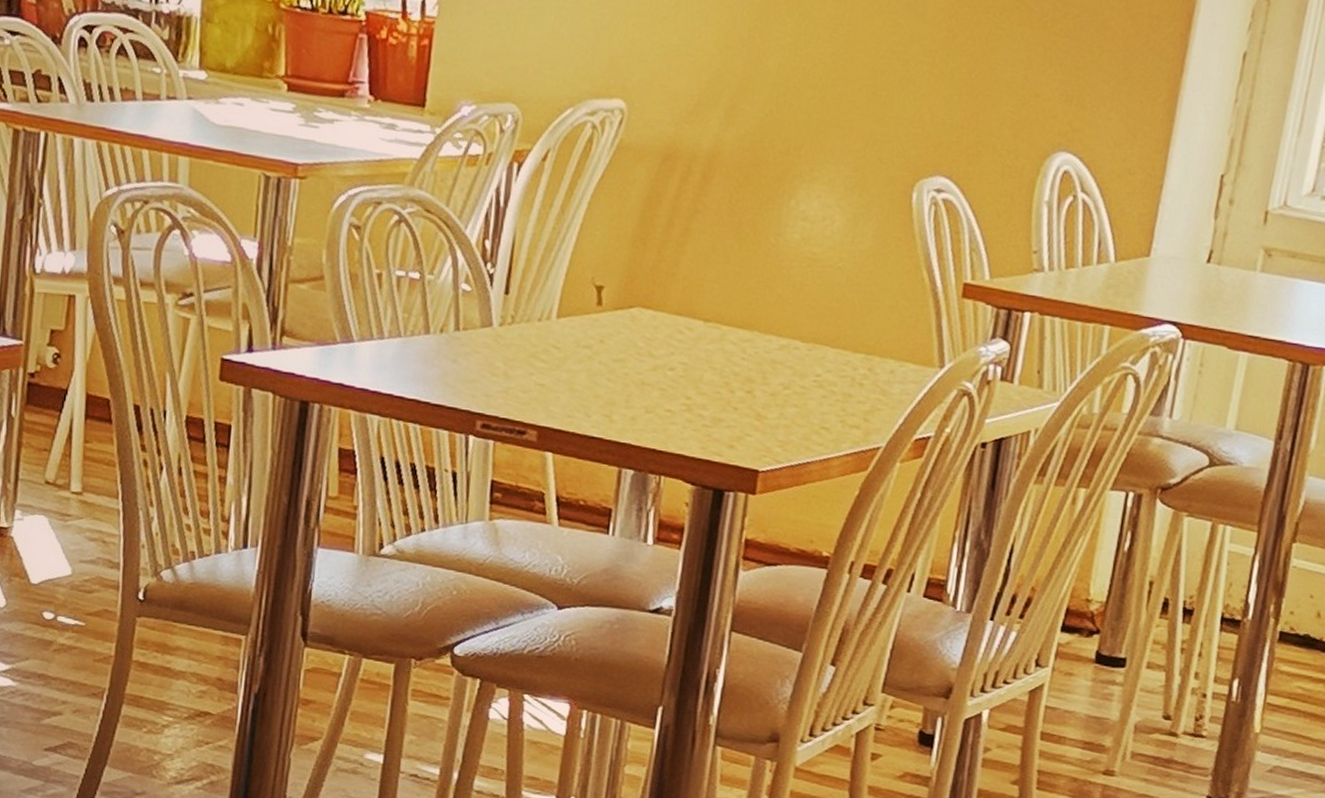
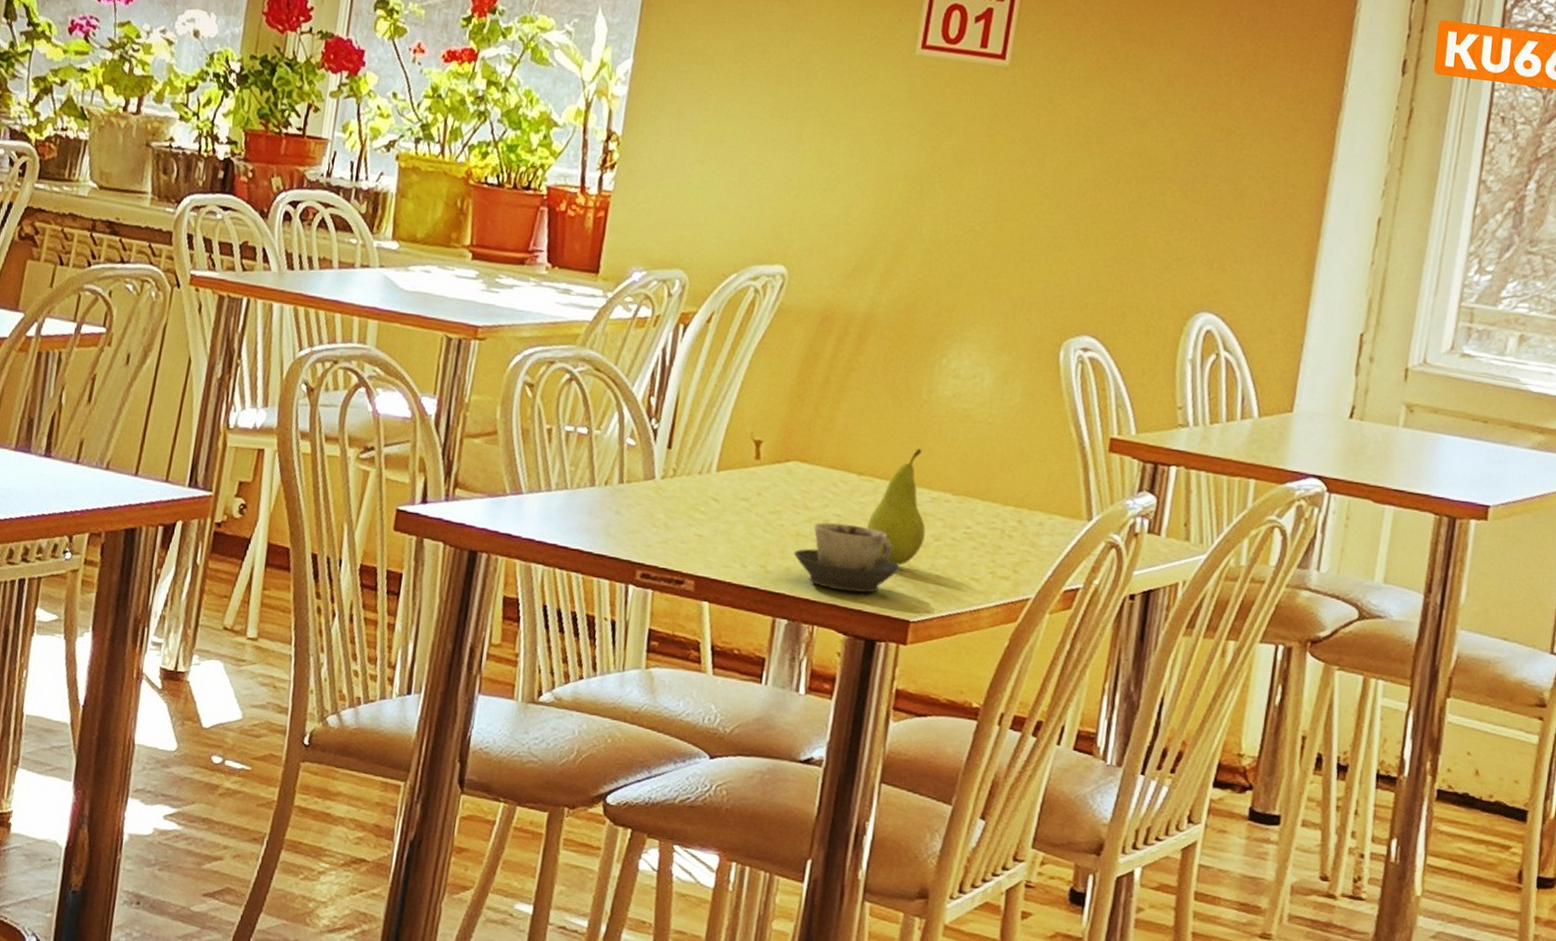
cup: none [638,370,750,443] -> present [793,522,901,593]
fruit: none [713,294,774,414] -> present [866,449,926,565]

